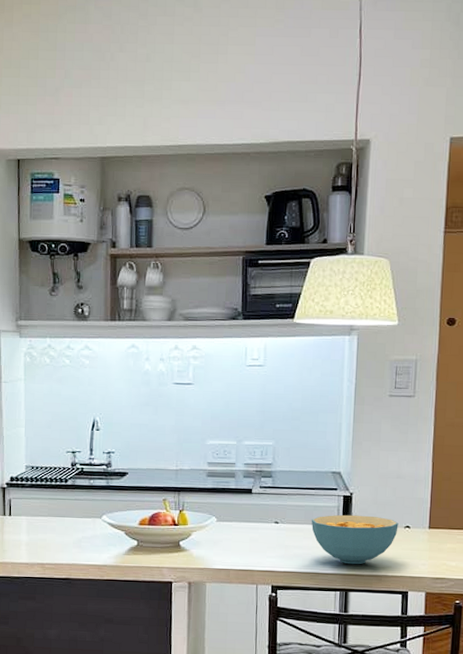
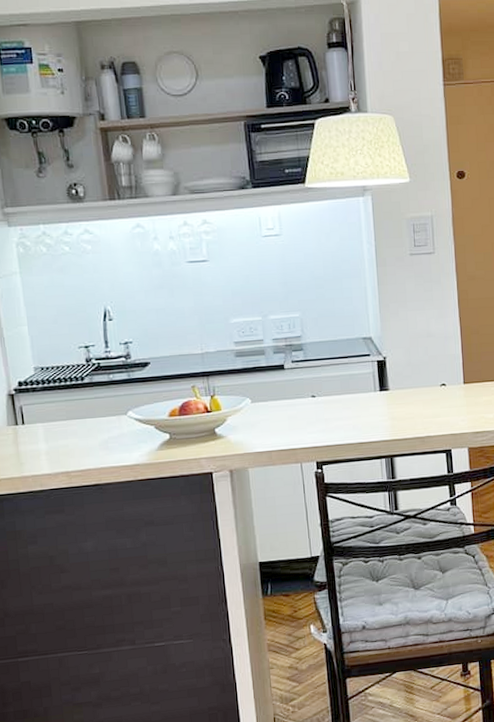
cereal bowl: present [311,514,399,565] -> none [348,378,435,430]

